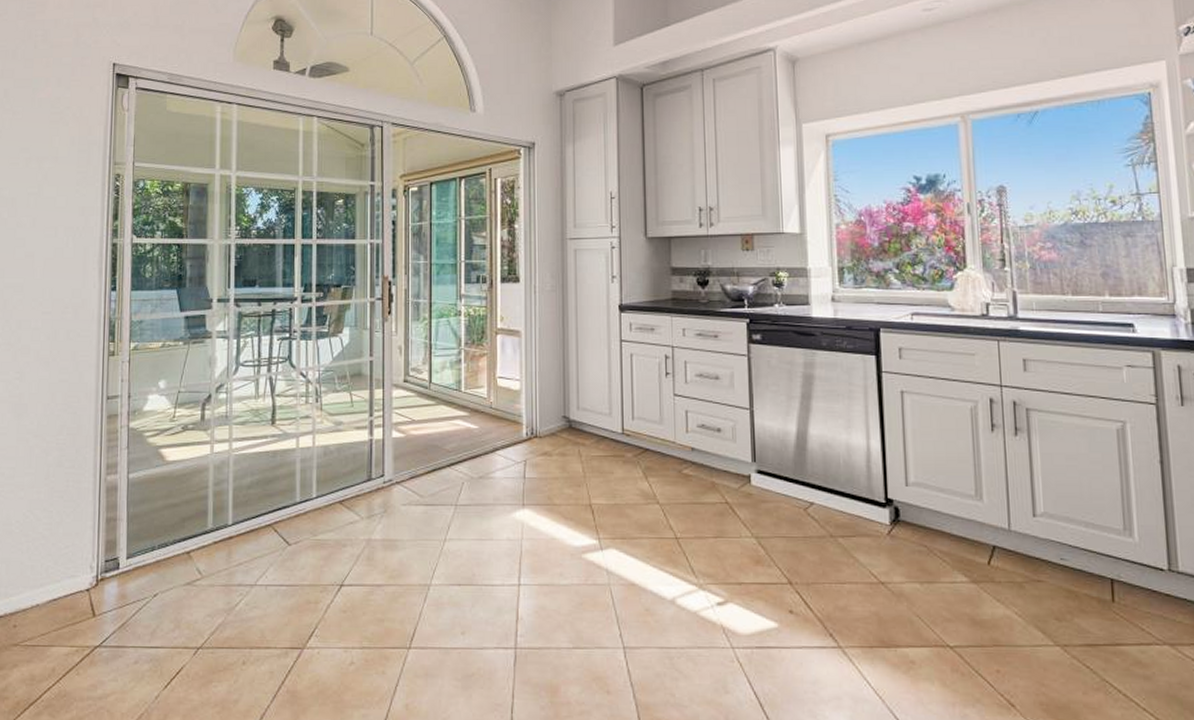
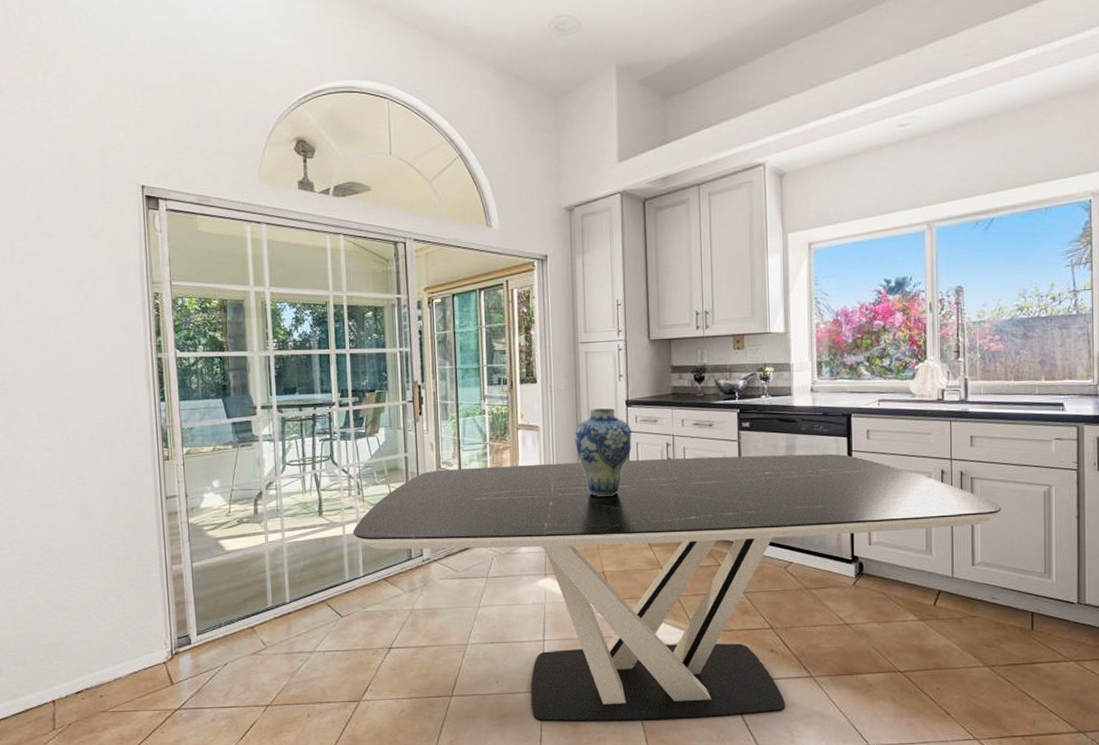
dining table: none [307,373,1066,694] -> present [352,453,1002,723]
vase: none [560,314,625,415] -> present [575,408,632,496]

